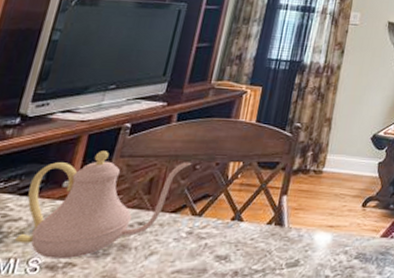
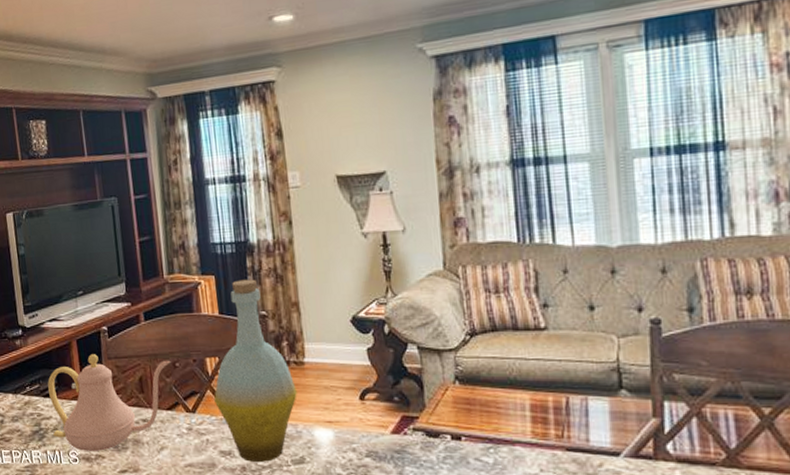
bottle: none [225,93,310,266] -> present [213,279,297,462]

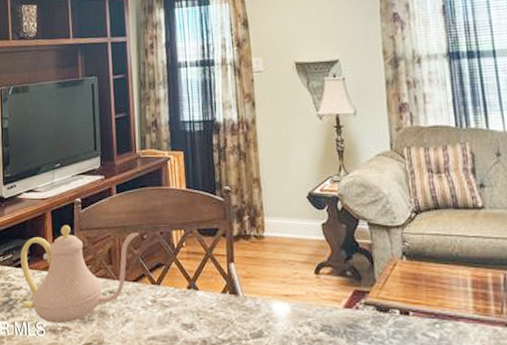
bottle: present [213,279,297,462] -> none [178,155,257,335]

